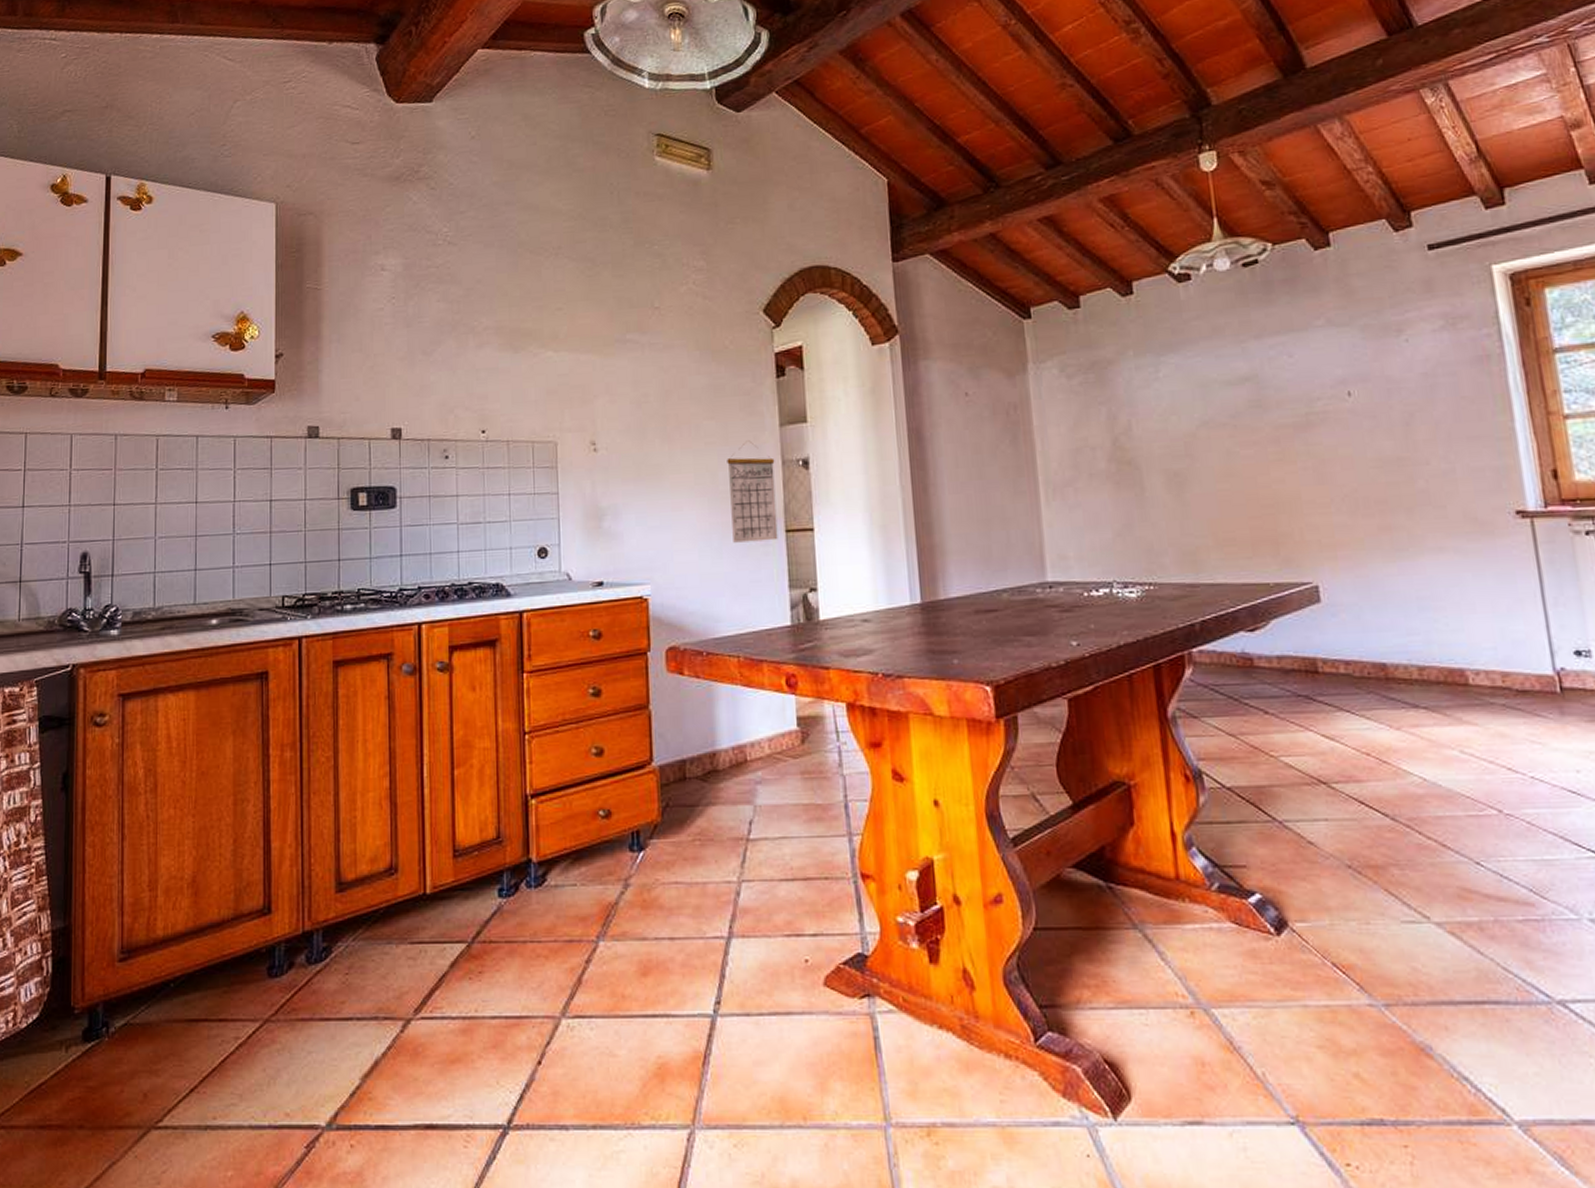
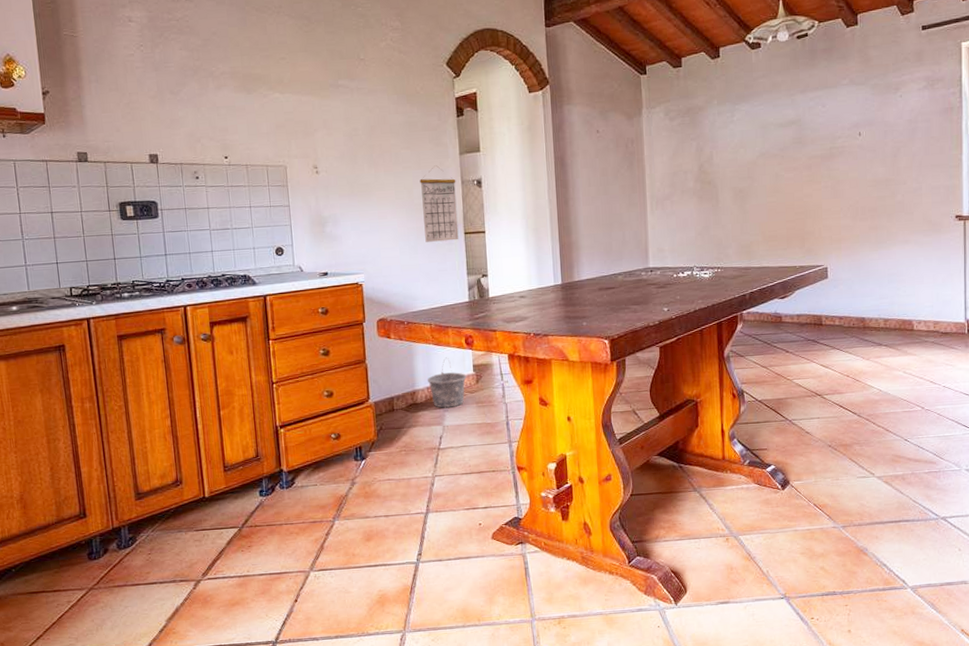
bucket: none [732,704,788,779] -> present [427,357,467,408]

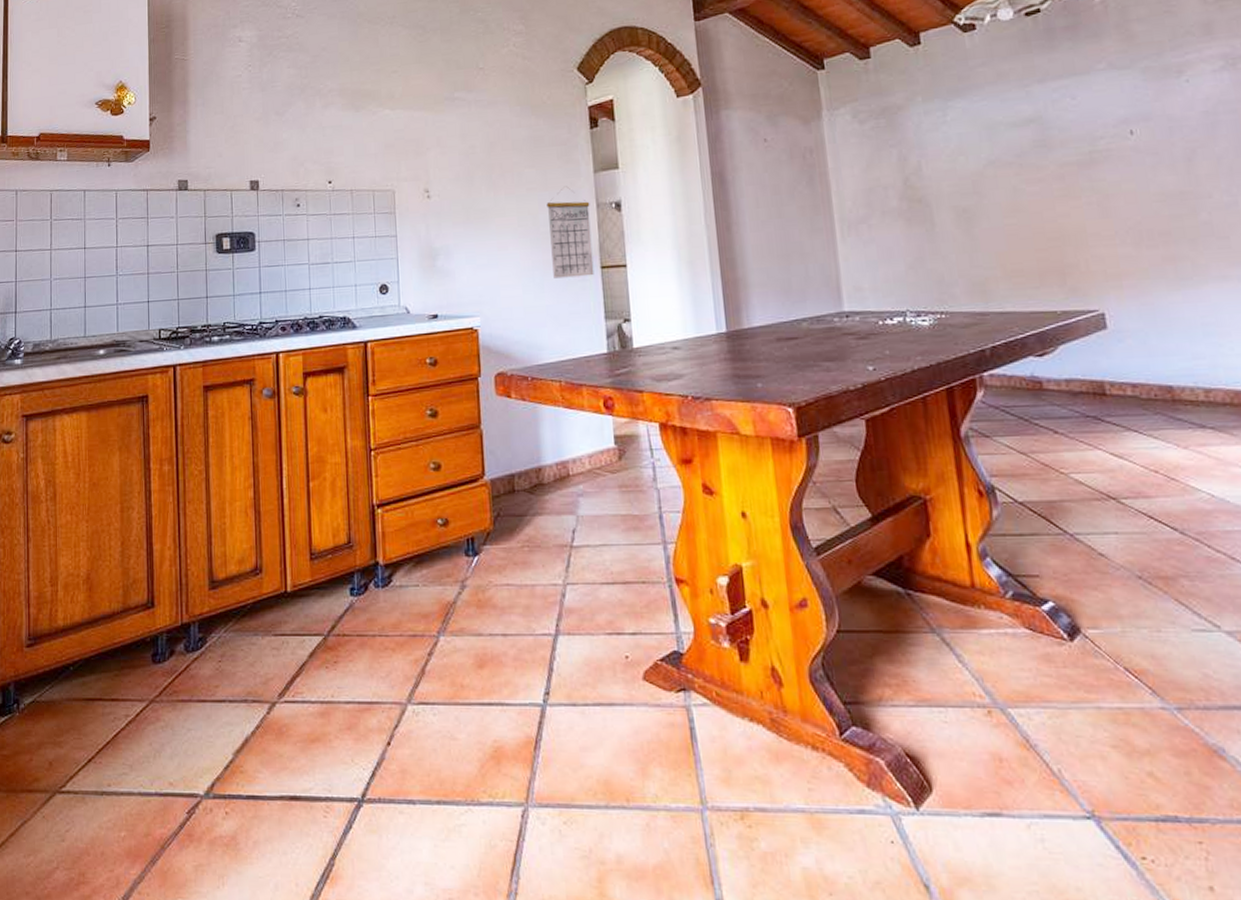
bucket: present [427,357,467,408] -> none [555,424,606,492]

